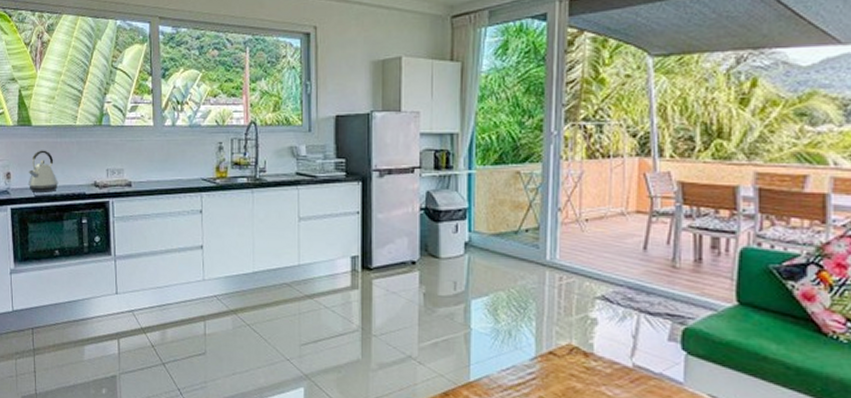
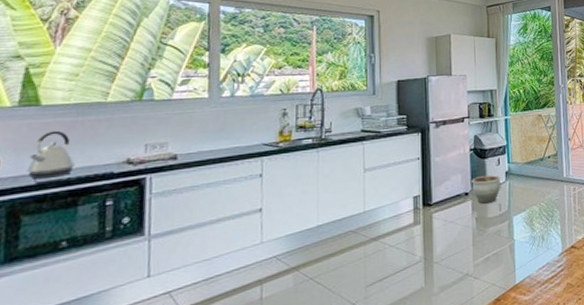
planter pot: none [420,244,458,278] -> present [472,175,501,204]

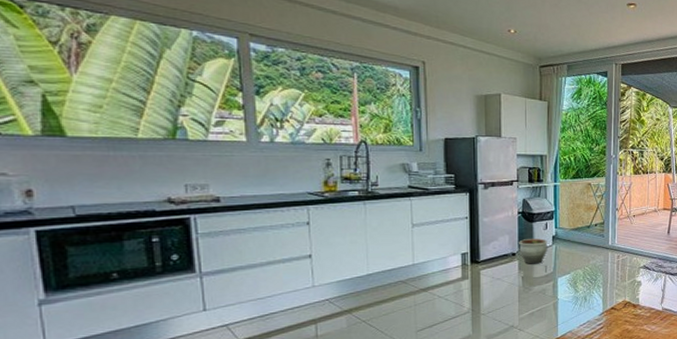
kettle: present [26,130,75,179] -> none [63,164,114,211]

